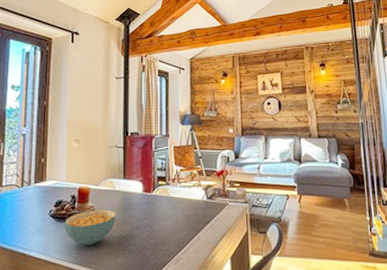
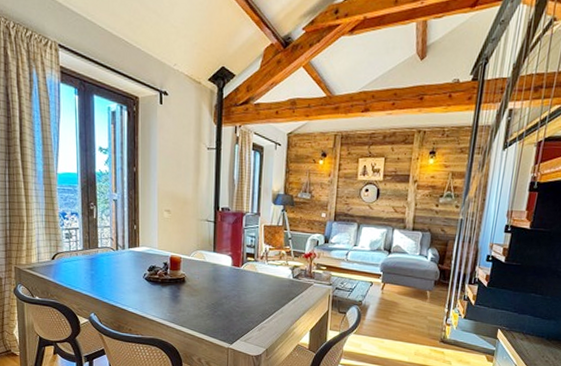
cereal bowl: present [65,209,115,246] -> none [158,277,205,308]

